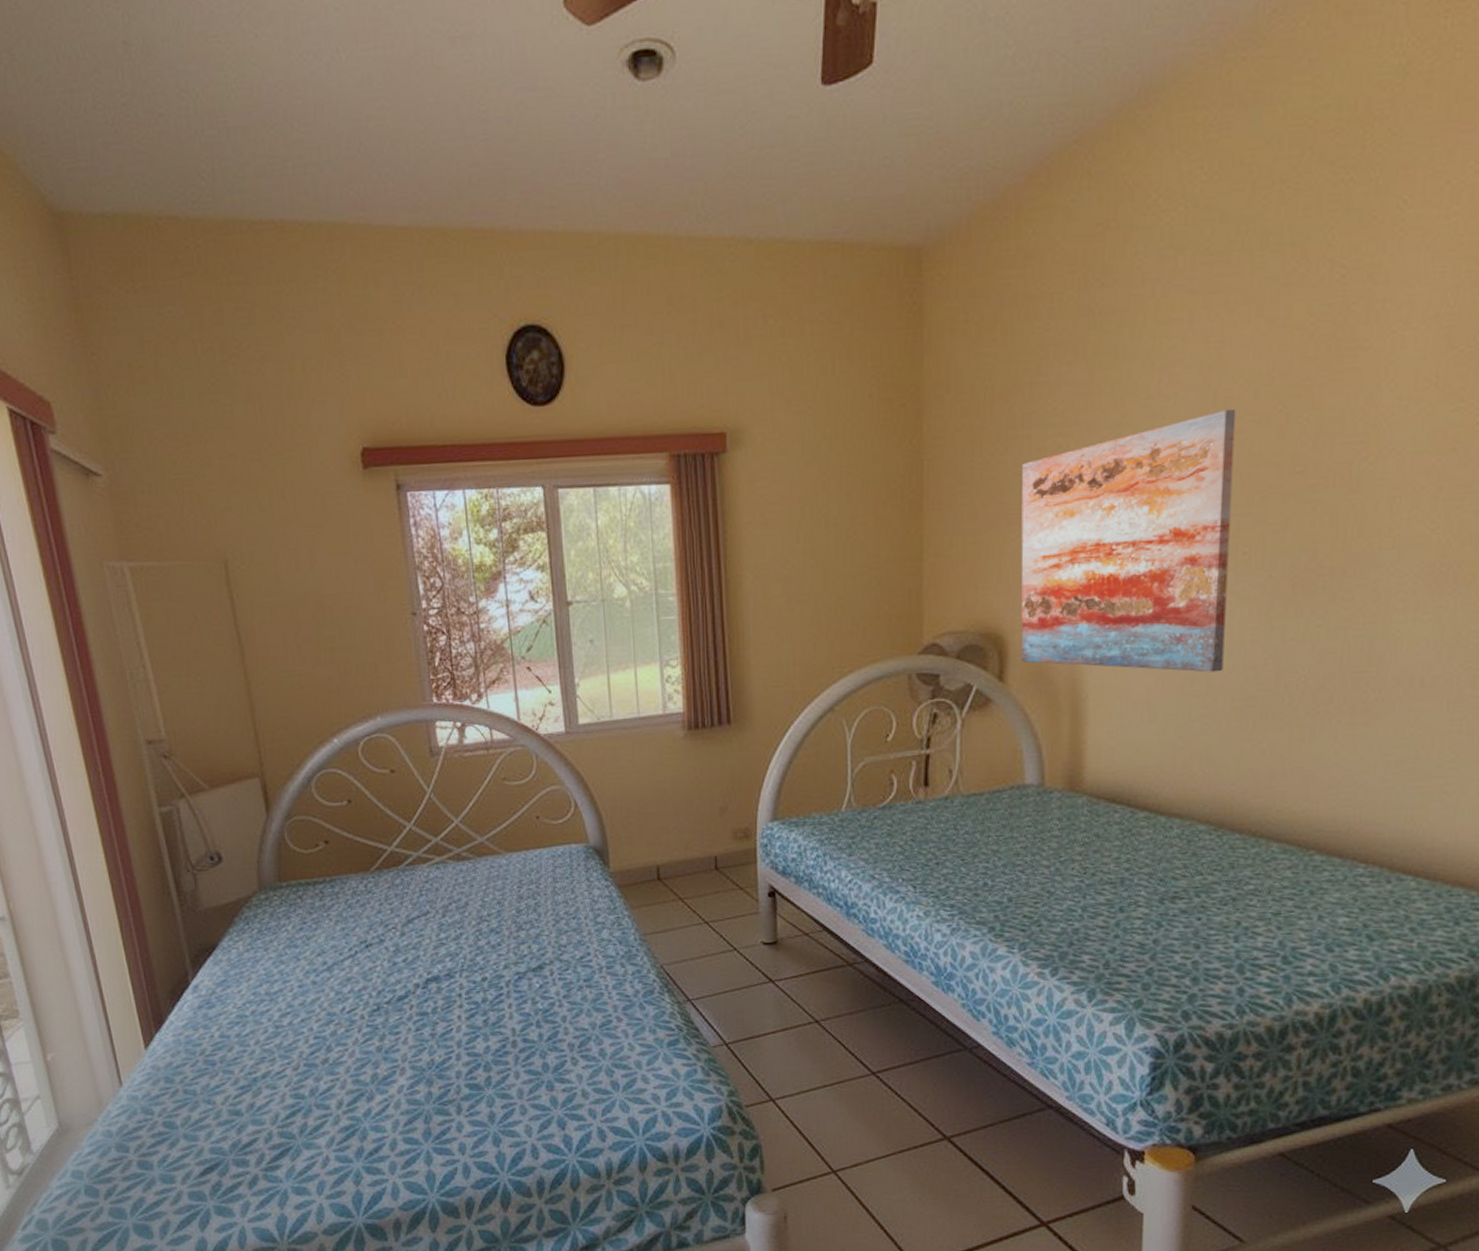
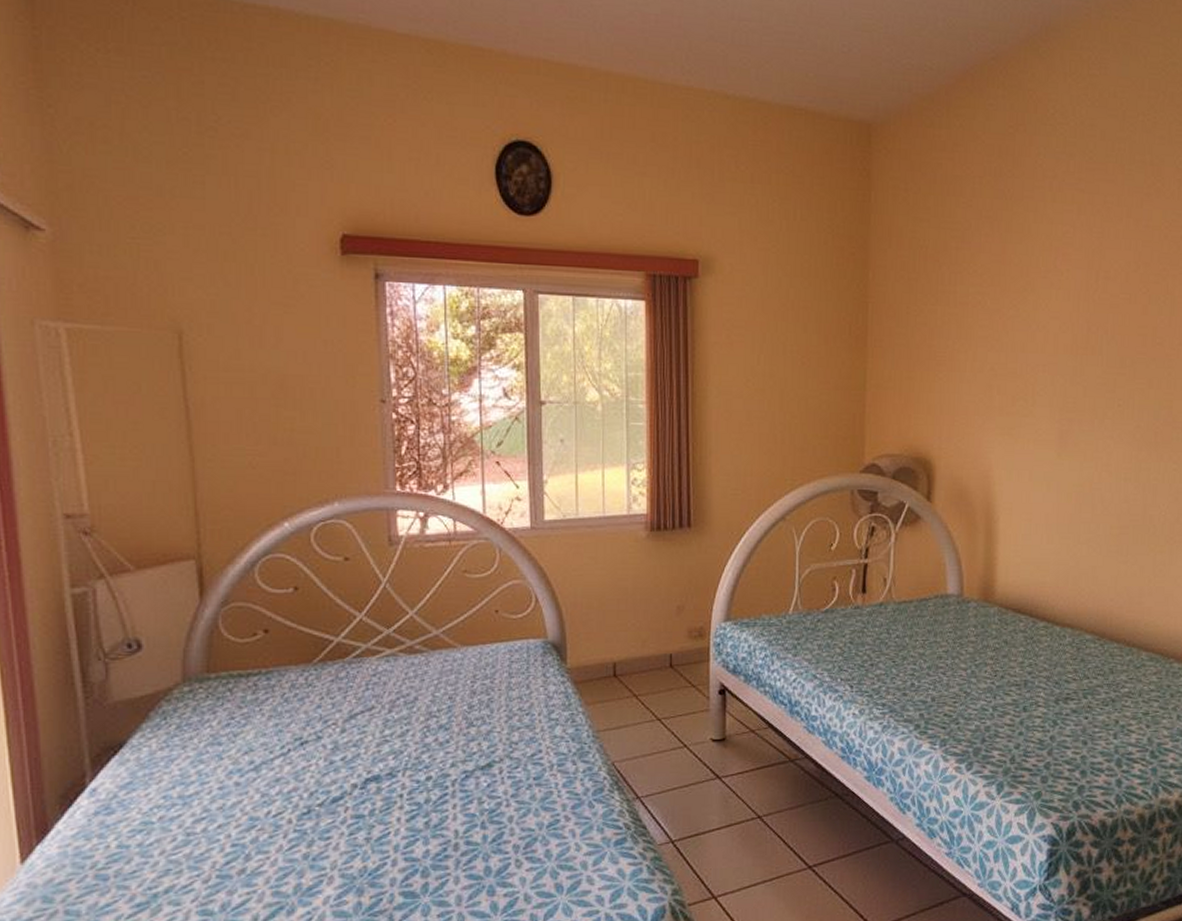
wall art: present [1021,408,1236,673] -> none [945,287,1113,503]

